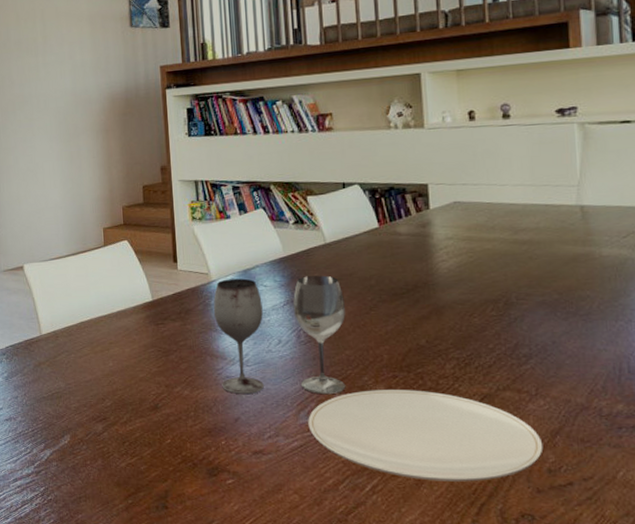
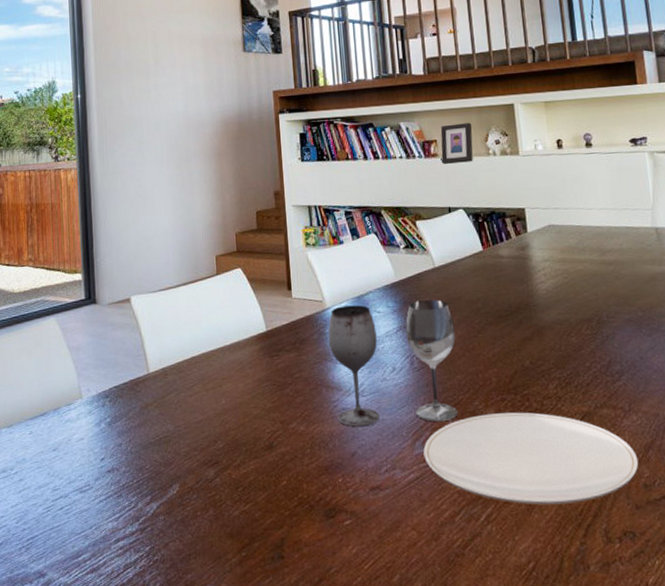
picture frame: none [336,94,372,138] -> present [440,123,473,164]

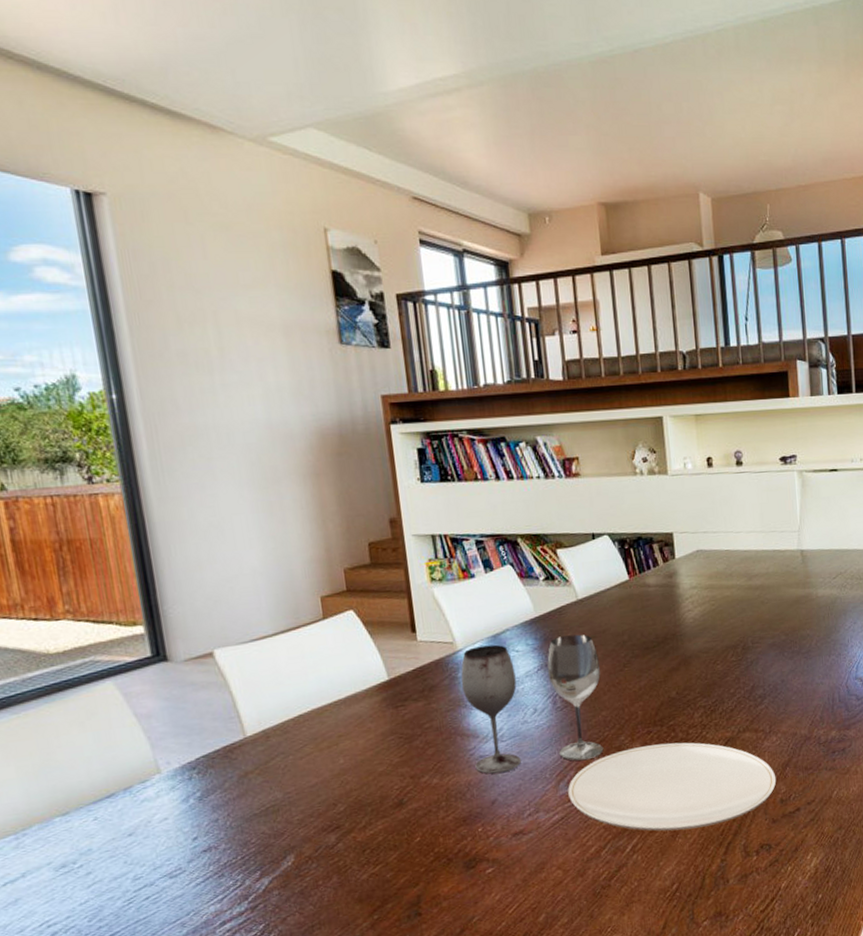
picture frame: present [440,123,473,164] -> none [582,438,619,485]

